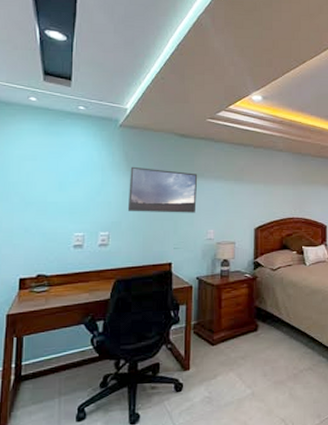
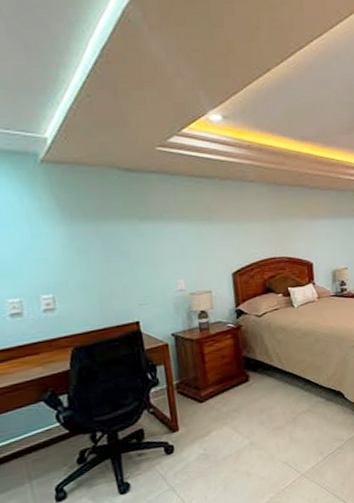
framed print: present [127,166,198,213] -> none [66,212,159,268]

